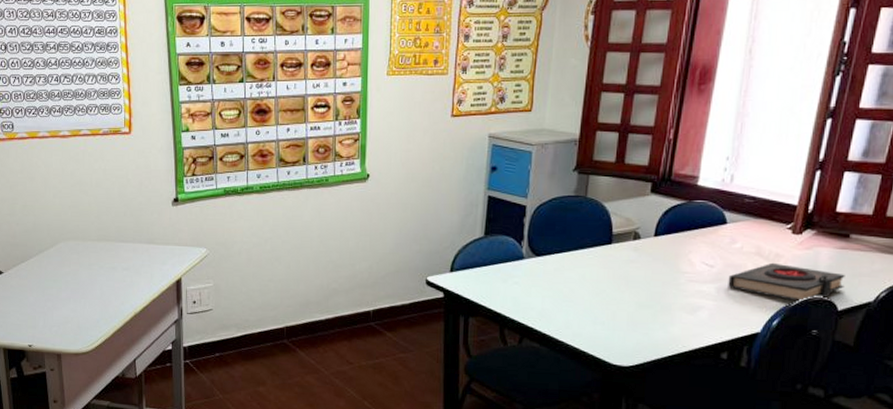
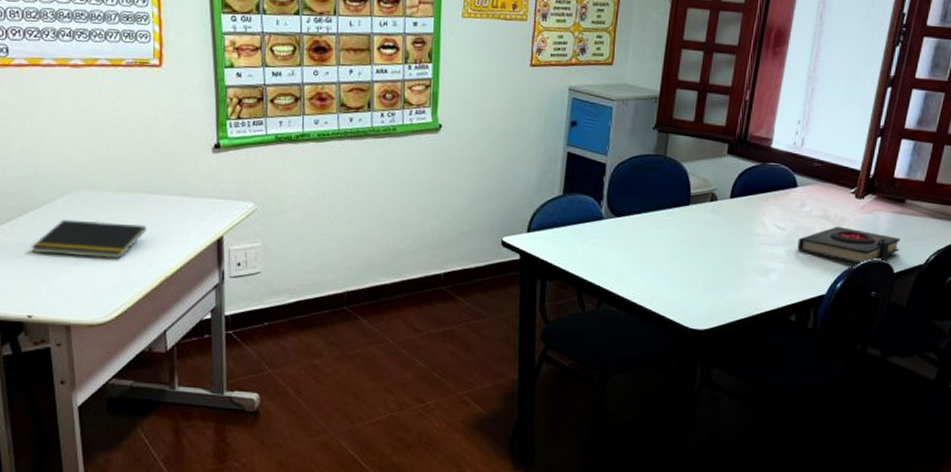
notepad: none [31,265,120,298] -> present [31,219,147,259]

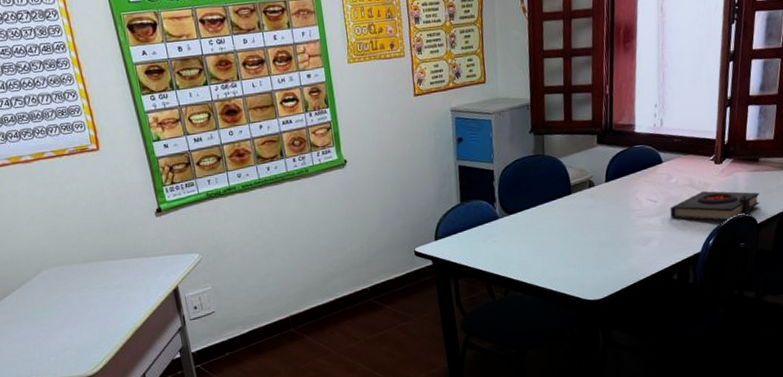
notepad: present [31,219,147,259] -> none [19,287,114,327]

